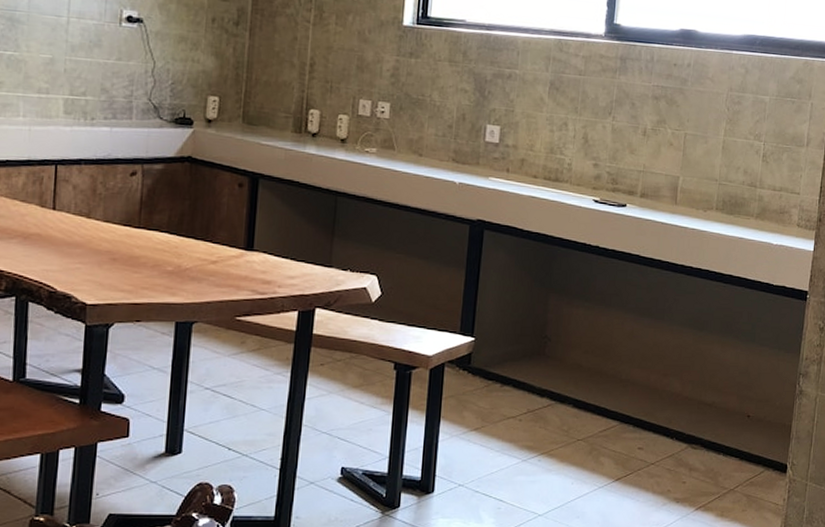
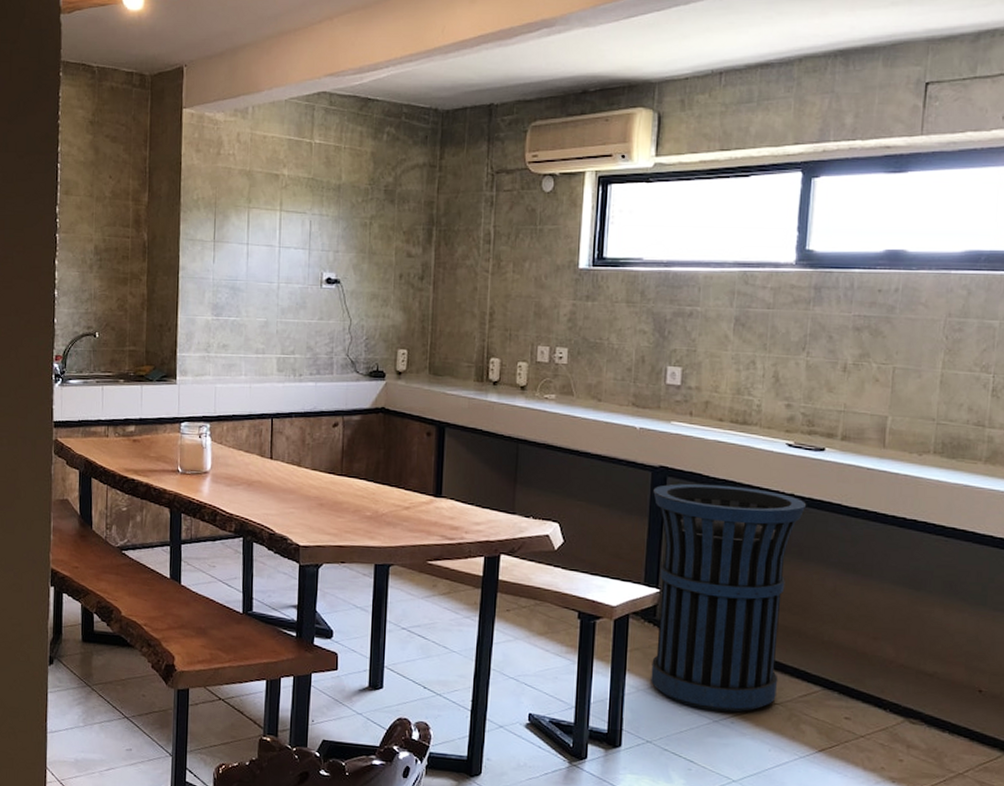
trash can: none [464,236,610,451] -> present [651,483,807,713]

